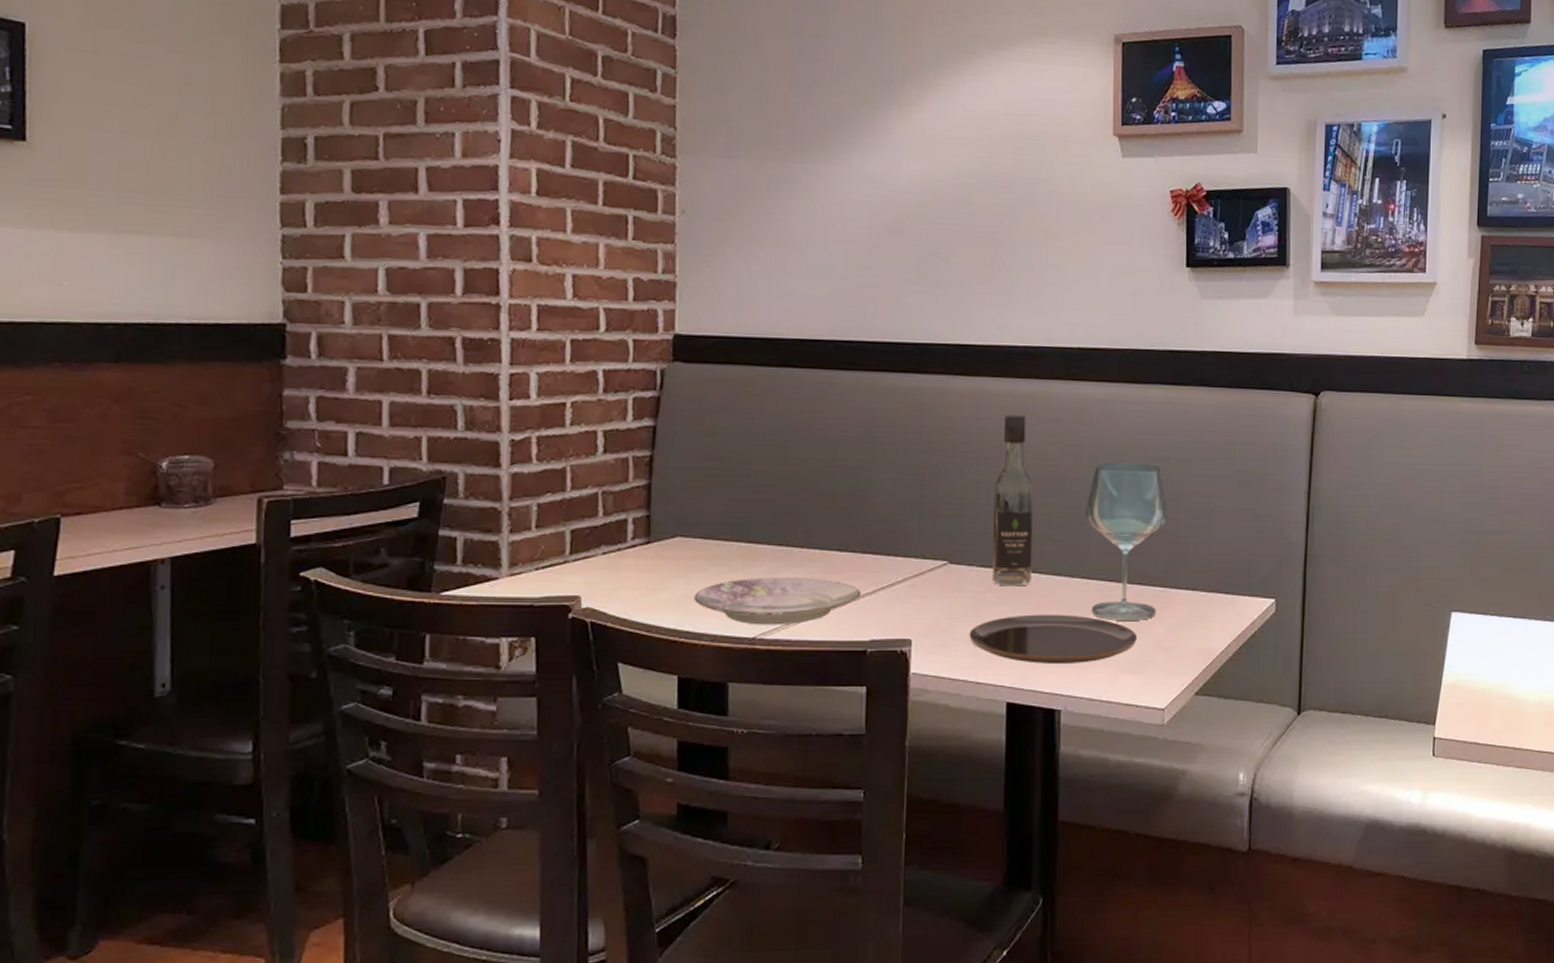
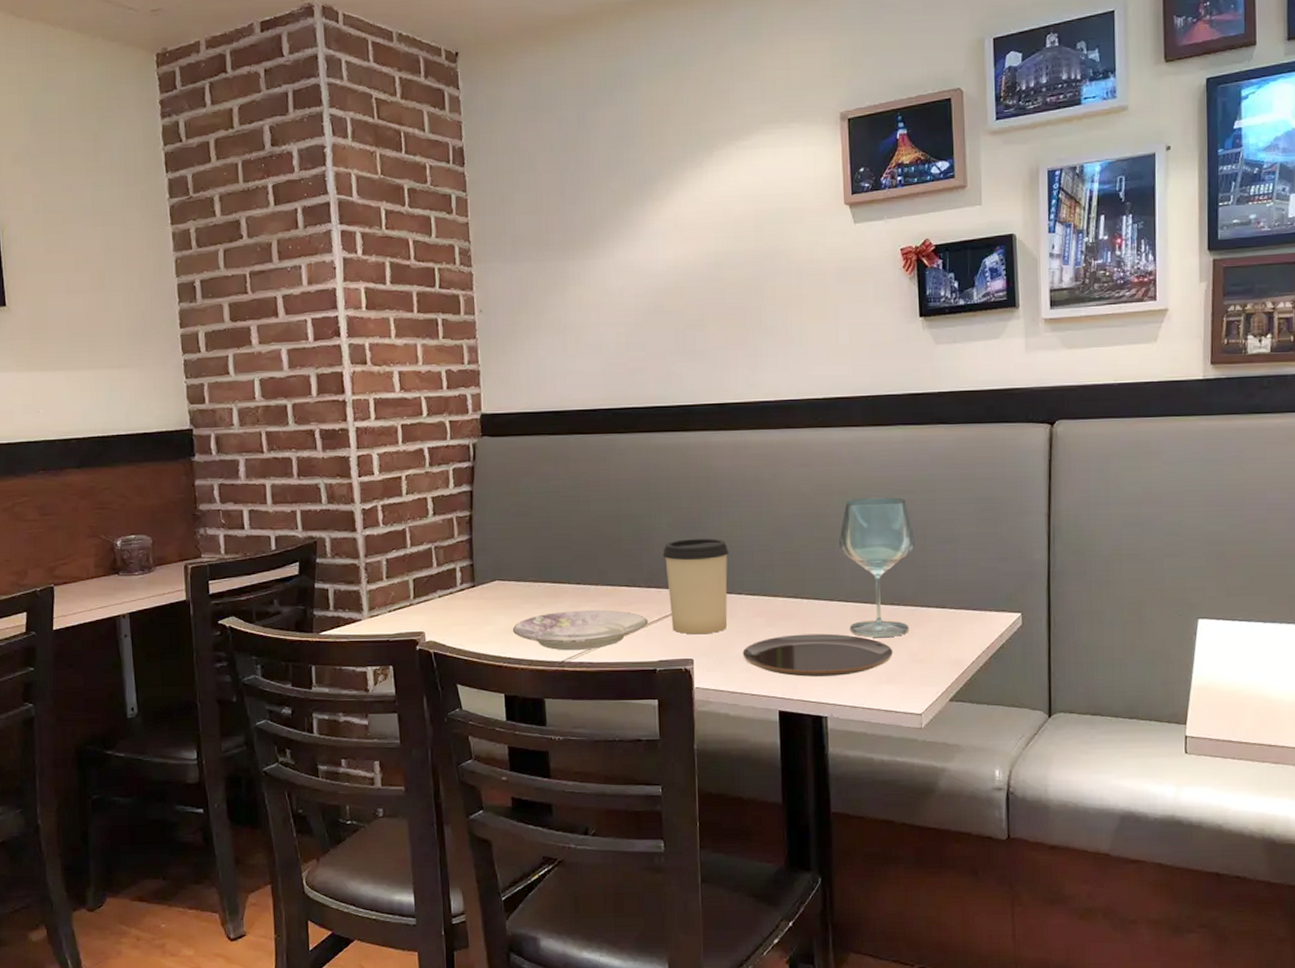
cup: none [883,498,961,611] -> present [662,538,729,635]
bottle: present [992,414,1034,587] -> none [756,461,794,611]

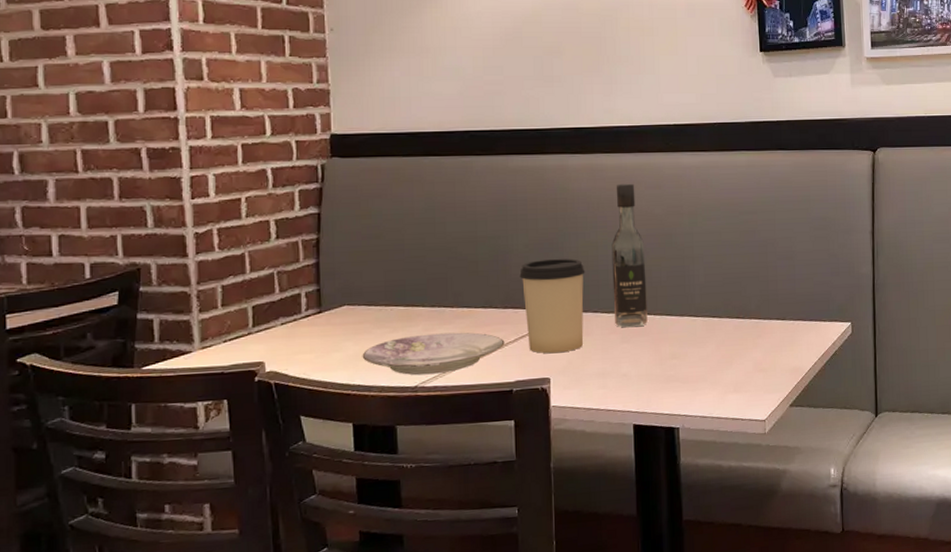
plate: present [742,633,893,677] -> none [598,347,739,390]
bottle: none [756,461,794,611] -> present [611,183,648,328]
wine glass: present [838,497,915,637] -> none [688,217,758,350]

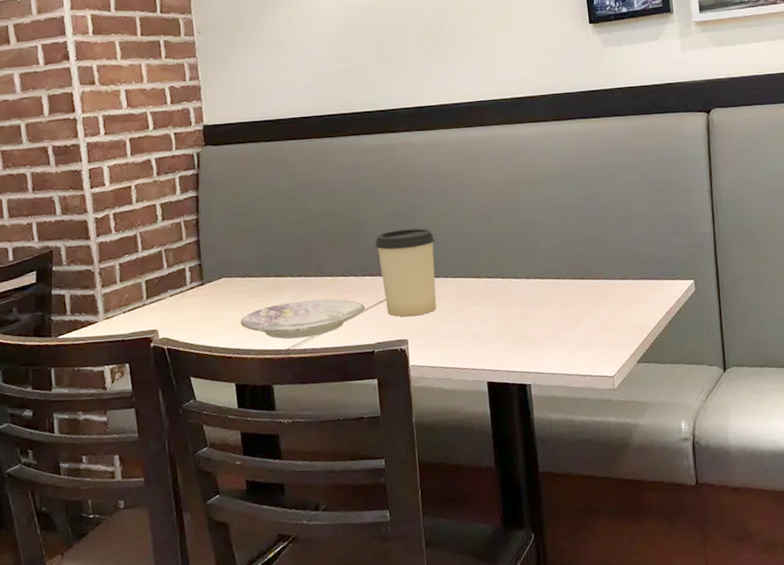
bottle: present [611,183,648,328] -> none [458,155,496,291]

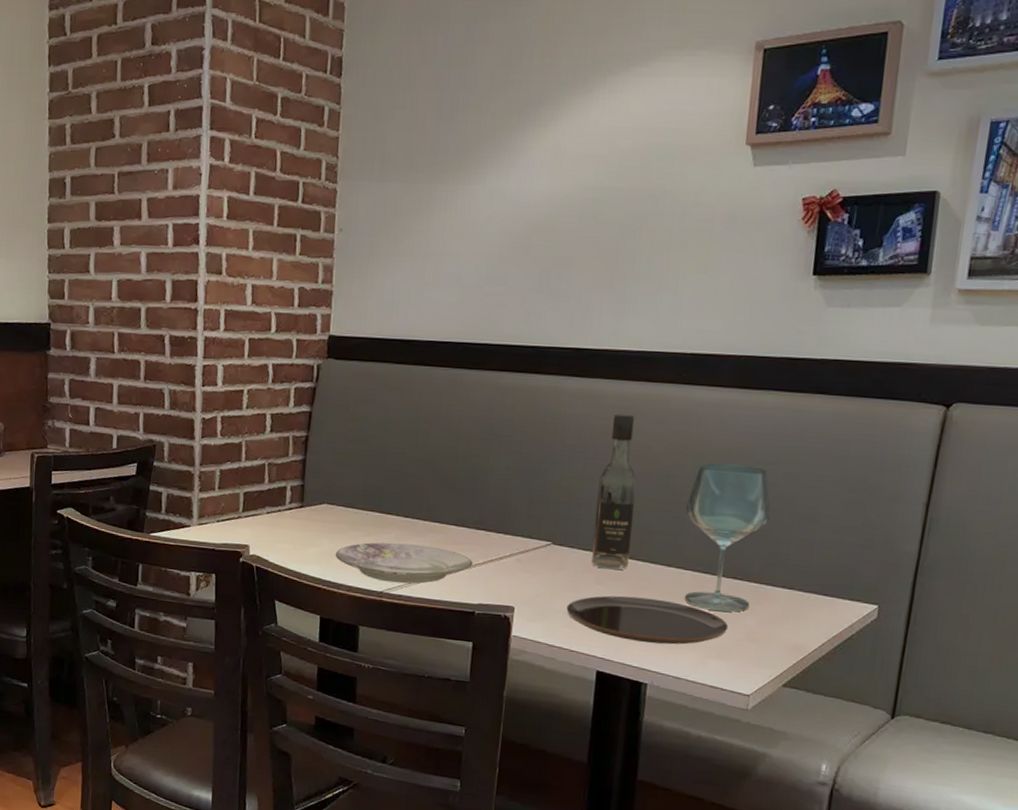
cup: present [375,228,437,317] -> none [496,484,567,584]
plate: none [452,308,586,349] -> present [566,595,729,645]
bottle: none [458,155,496,291] -> present [591,413,637,571]
wine glass: none [531,183,598,310] -> present [684,463,771,612]

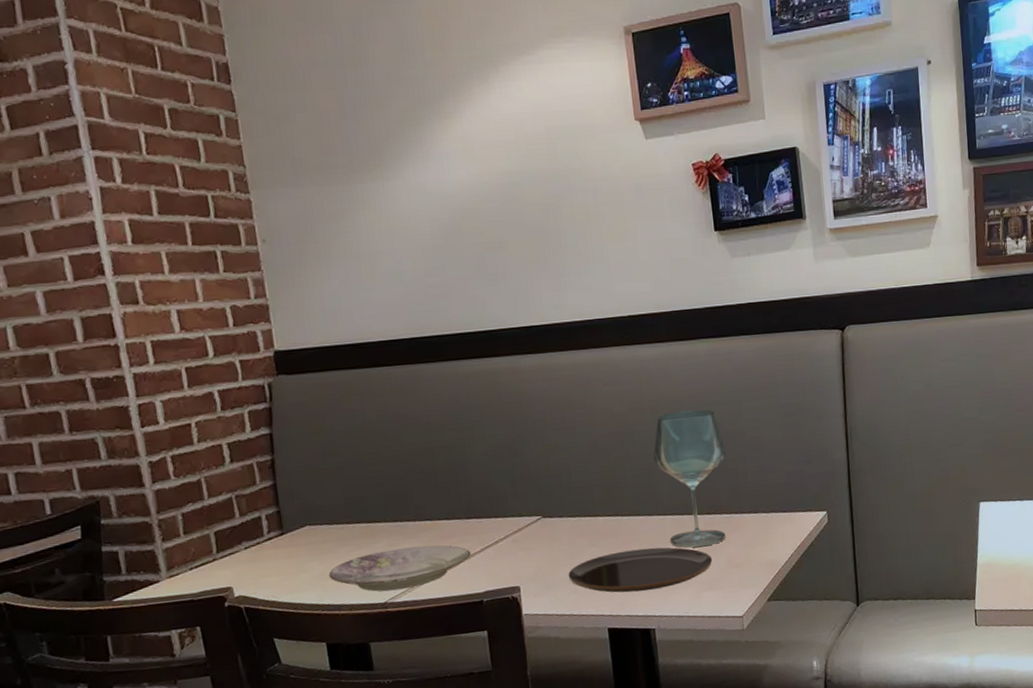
bottle: present [591,413,637,571] -> none [572,381,615,531]

